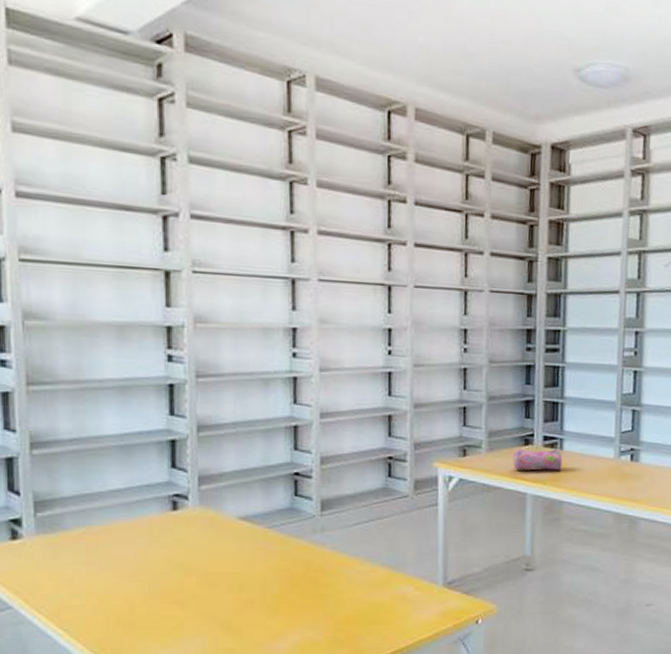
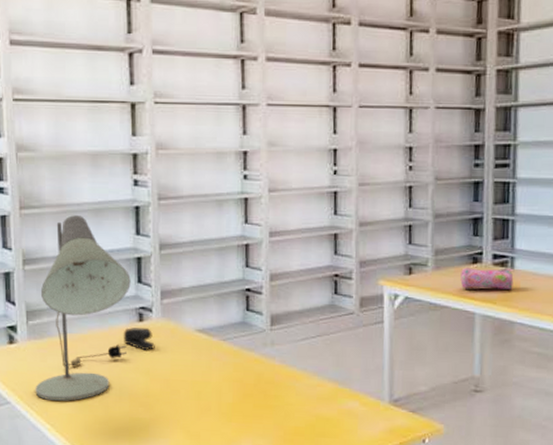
desk lamp: none [44,393,163,602] -> present [35,215,131,401]
stapler: none [153,517,191,542] -> present [123,327,155,351]

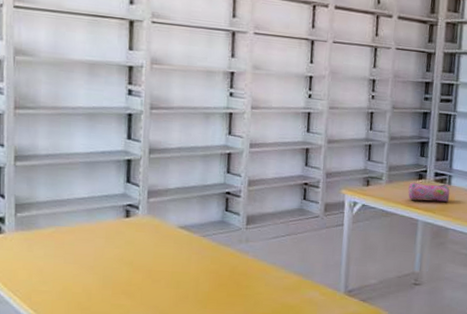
desk lamp: present [35,215,131,401] -> none [20,118,120,288]
stapler: present [123,327,155,351] -> none [109,222,140,244]

